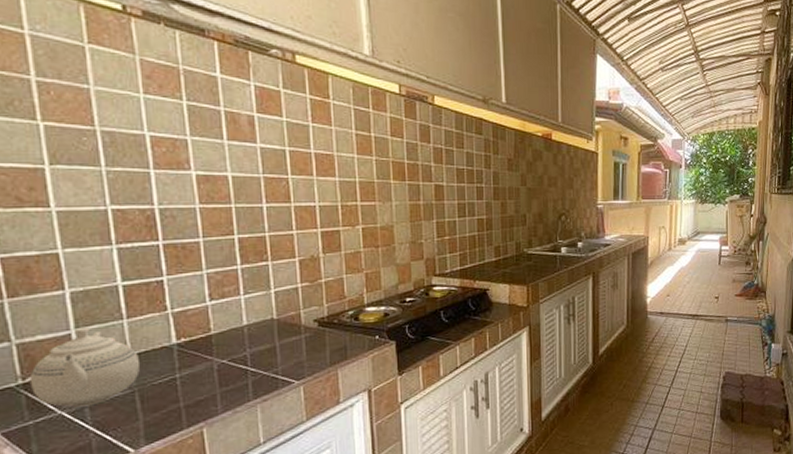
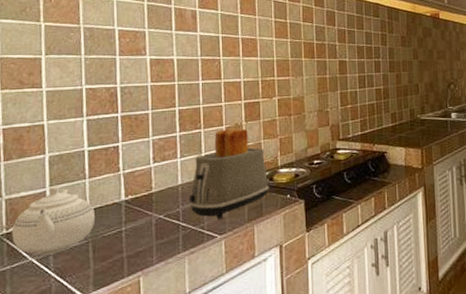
toaster: none [257,261,354,363] -> present [188,128,269,219]

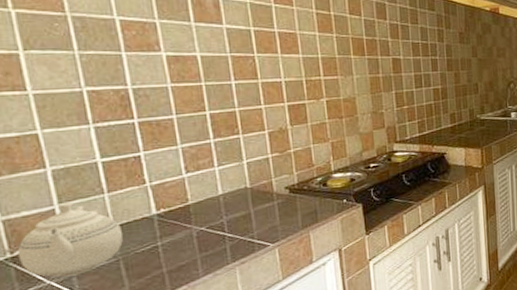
toaster: present [188,128,269,219] -> none [232,133,323,228]

